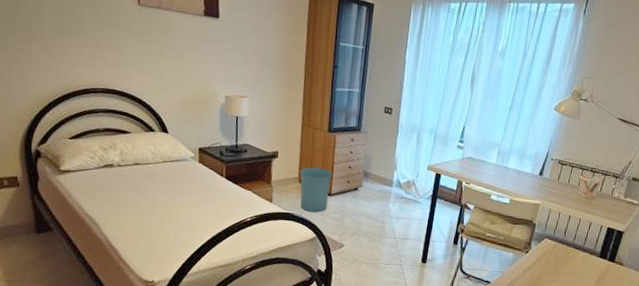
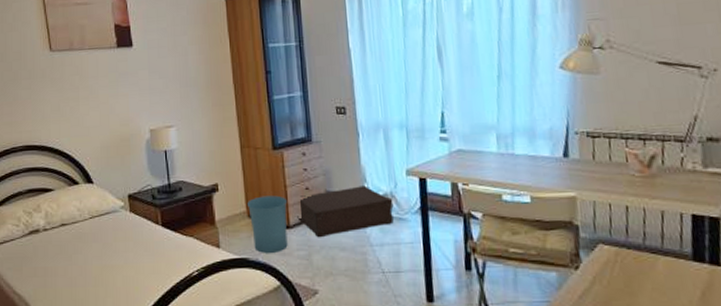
suitcase: none [338,172,414,206] -> present [297,185,394,237]

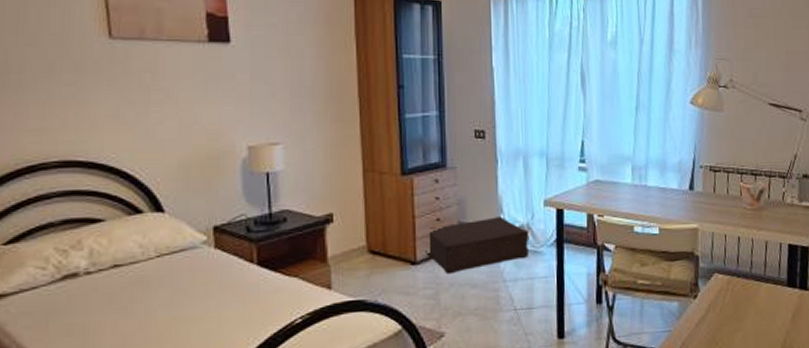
waste bin: present [246,195,288,253] -> none [367,227,416,294]

